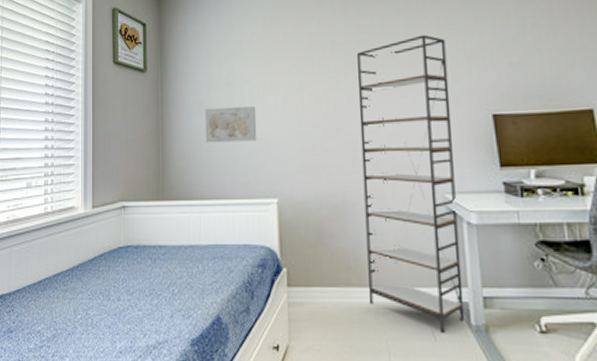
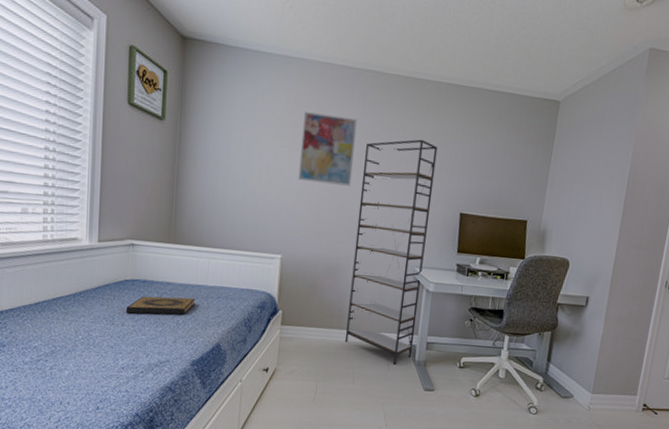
hardback book: none [121,261,190,286] -> present [126,296,196,315]
wall art: present [204,105,257,143] -> none [220,167,272,204]
wall art: none [282,28,346,109] -> present [298,112,357,186]

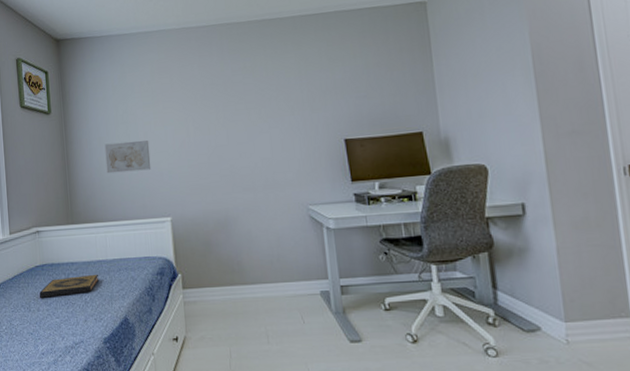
wall art: none [220,167,272,204] -> present [104,140,151,174]
wall art: present [298,112,357,186] -> none [168,72,225,142]
shelving unit: present [344,139,438,365] -> none [233,75,327,316]

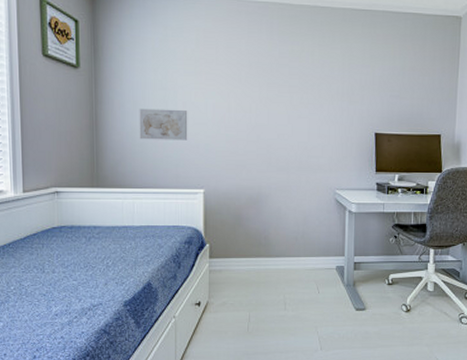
hardback book: present [39,274,100,298] -> none [56,239,124,260]

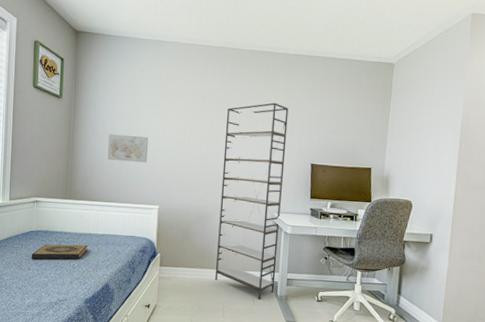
hardback book: none [56,239,124,260] -> present [32,244,88,260]
shelving unit: none [273,65,347,287] -> present [214,102,289,300]

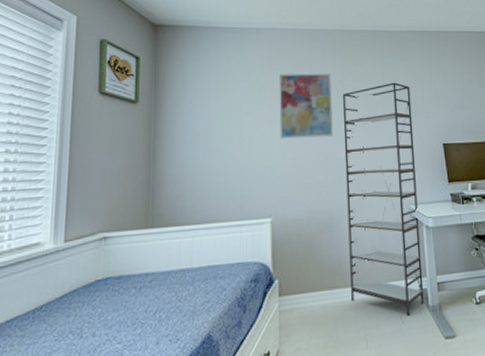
hardback book: present [32,244,88,260] -> none [98,285,180,320]
wall art: present [107,134,149,163] -> none [201,136,253,171]
wall art: none [171,85,219,145] -> present [278,73,333,139]

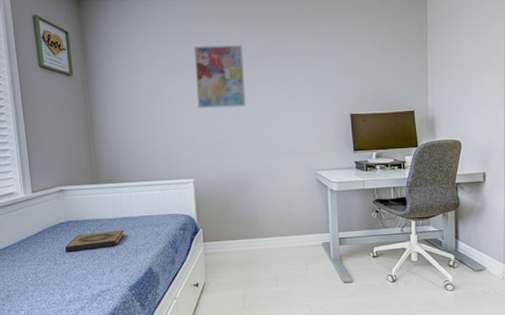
hardback book: none [98,285,180,320] -> present [65,229,125,252]
shelving unit: present [343,82,425,316] -> none [254,53,327,263]

